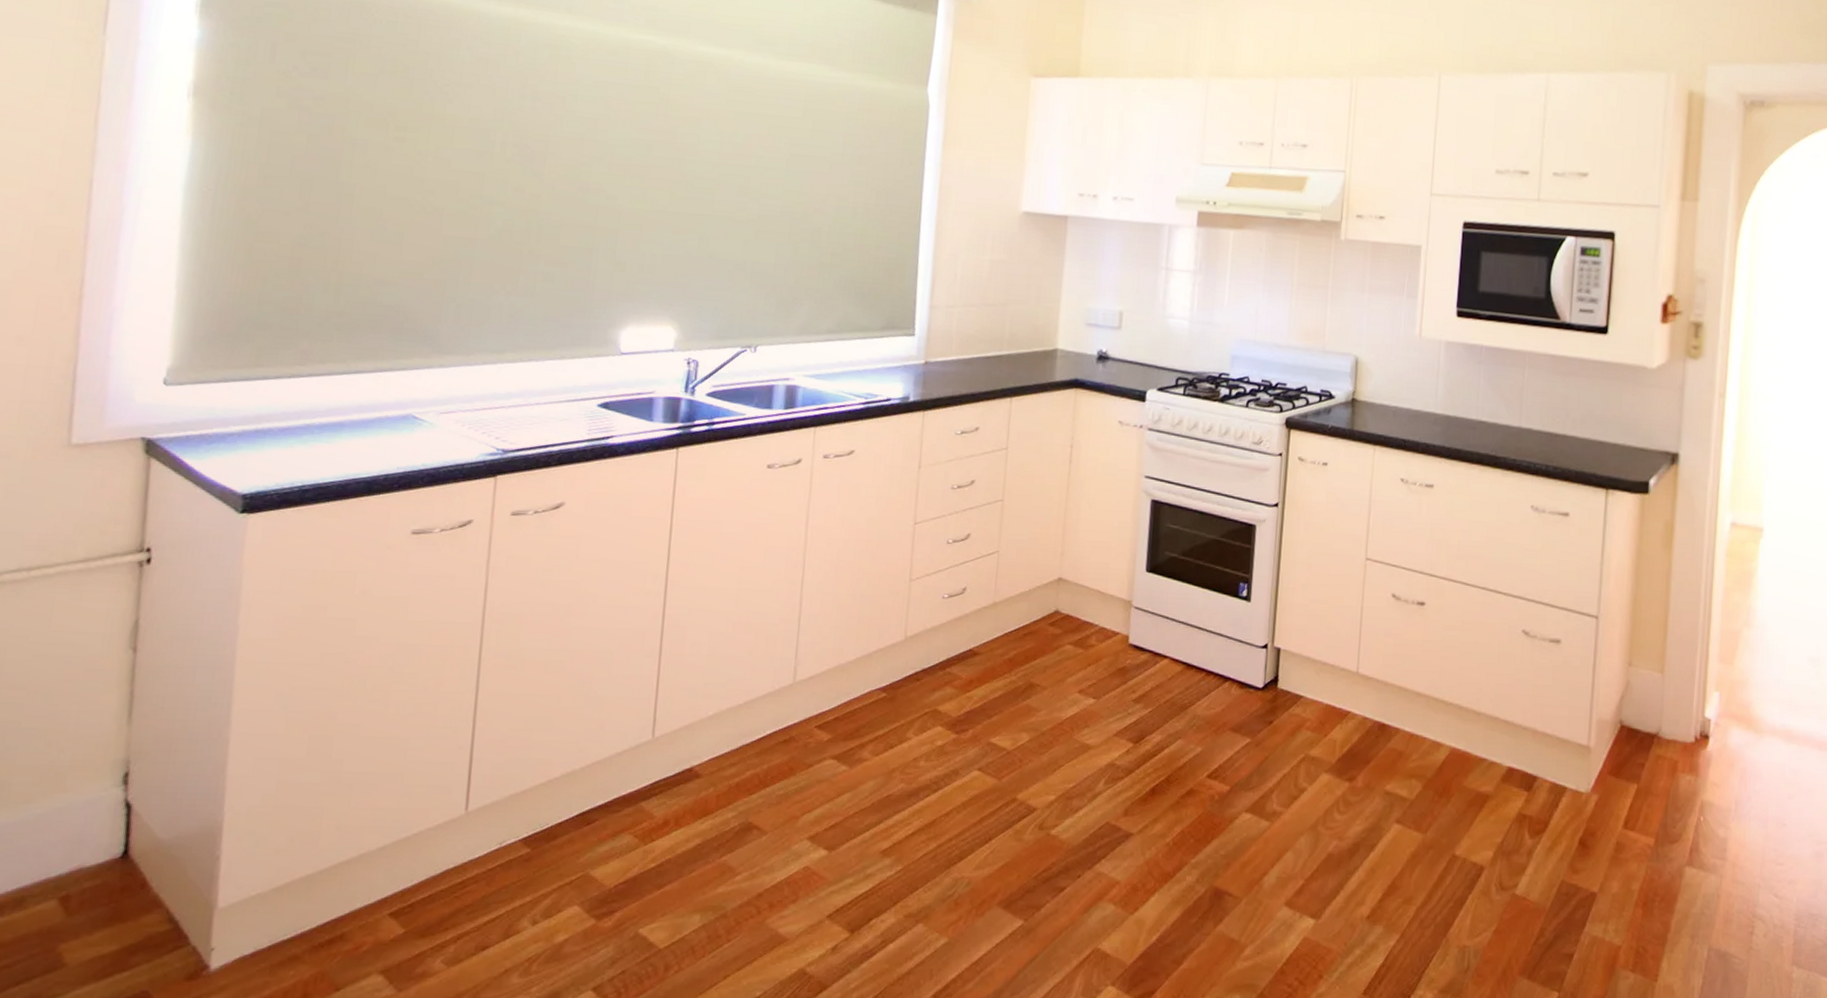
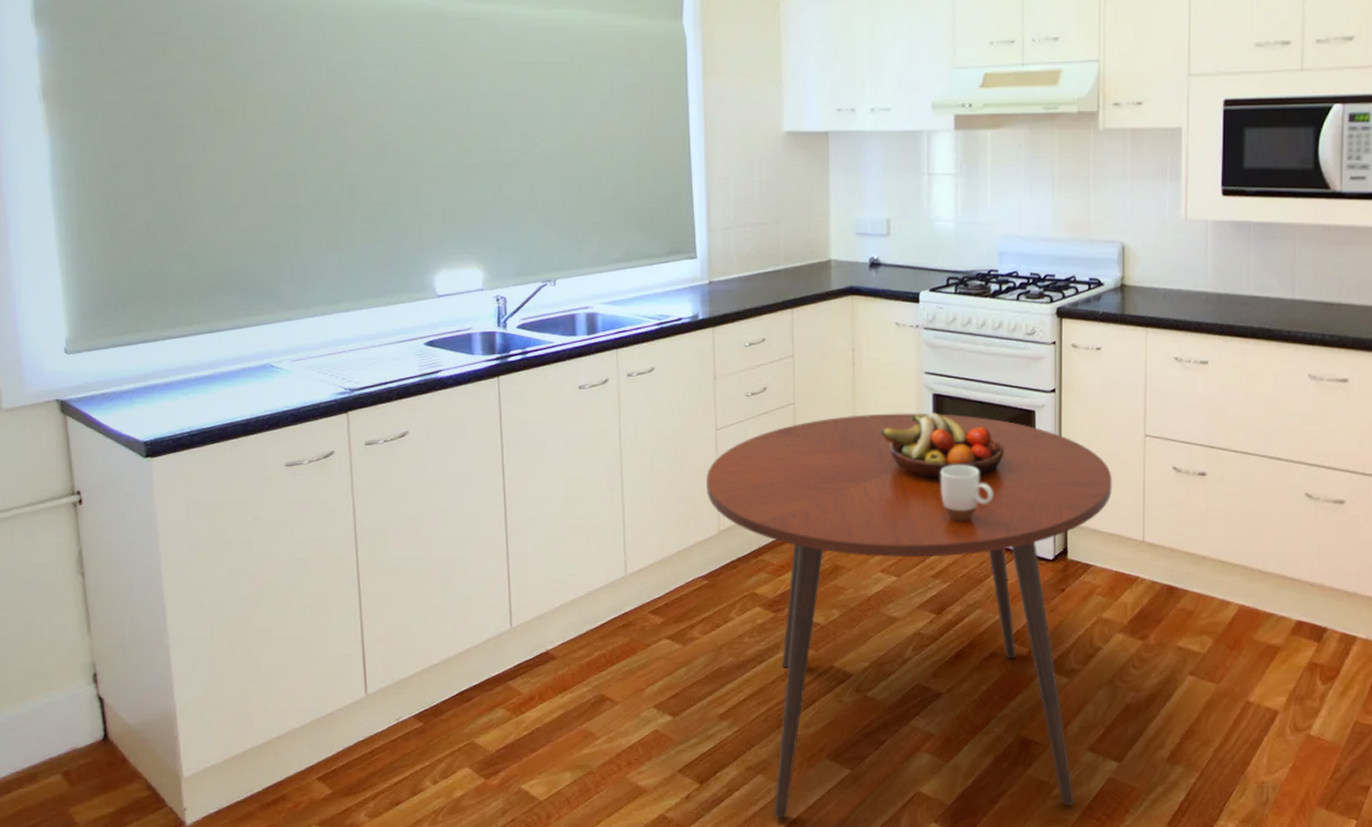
dining table: none [896,517,1331,977] -> present [706,413,1113,819]
fruit bowl: none [1092,519,1221,594] -> present [881,413,1004,480]
mug: none [1150,577,1206,641] -> present [940,464,993,522]

